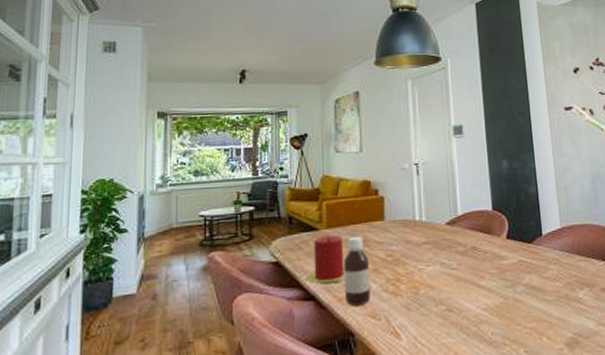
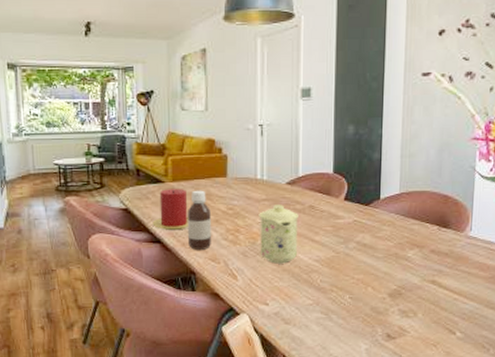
mug: none [420,247,464,317] -> present [259,205,299,264]

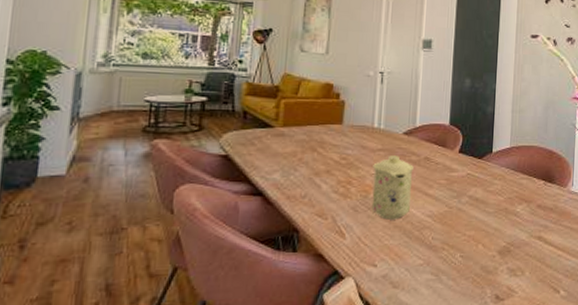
candle: present [152,189,188,231] -> none [255,135,299,182]
bottle: present [187,190,212,250] -> none [293,137,323,204]

